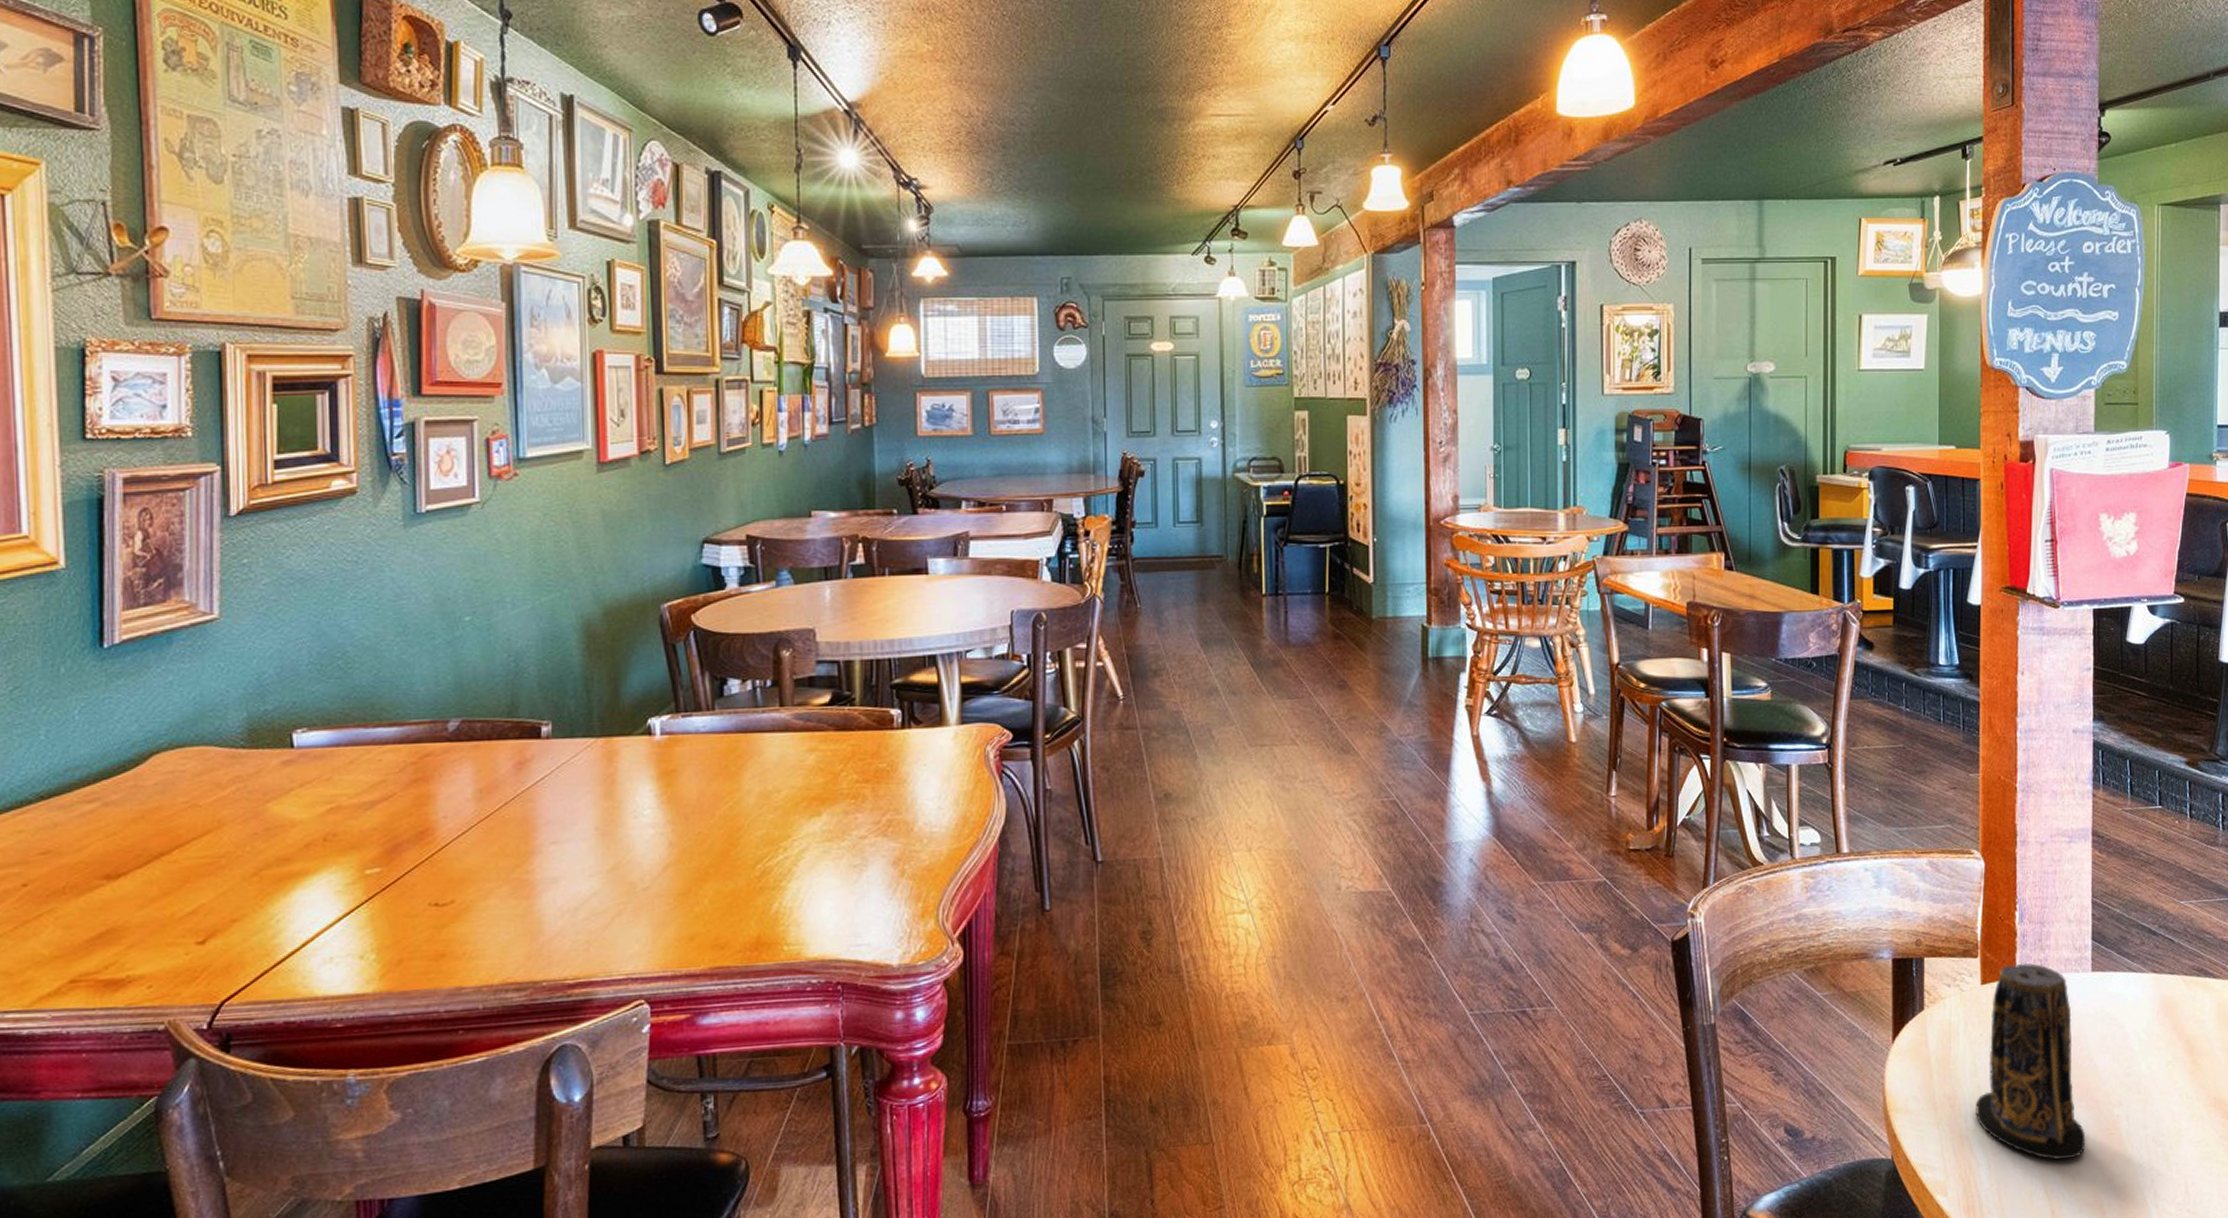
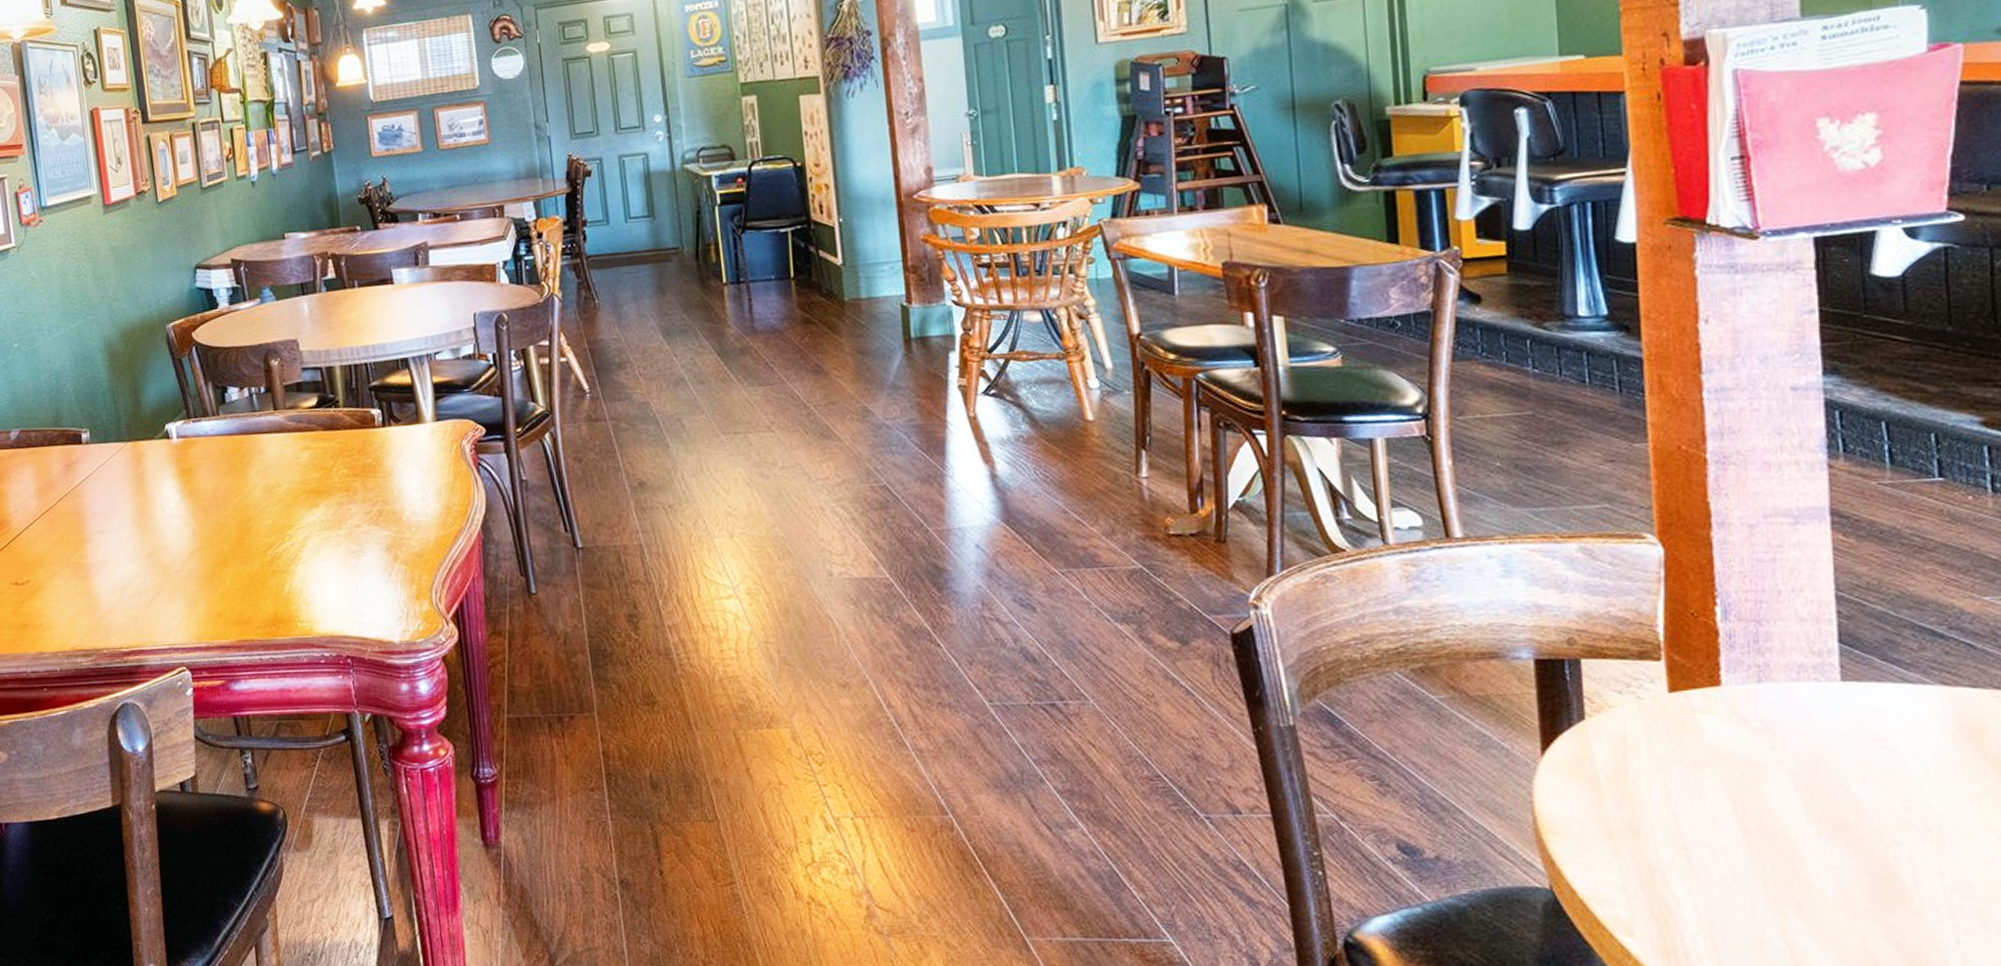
candle: present [1976,962,2086,1160] -> none [1670,668,1846,906]

